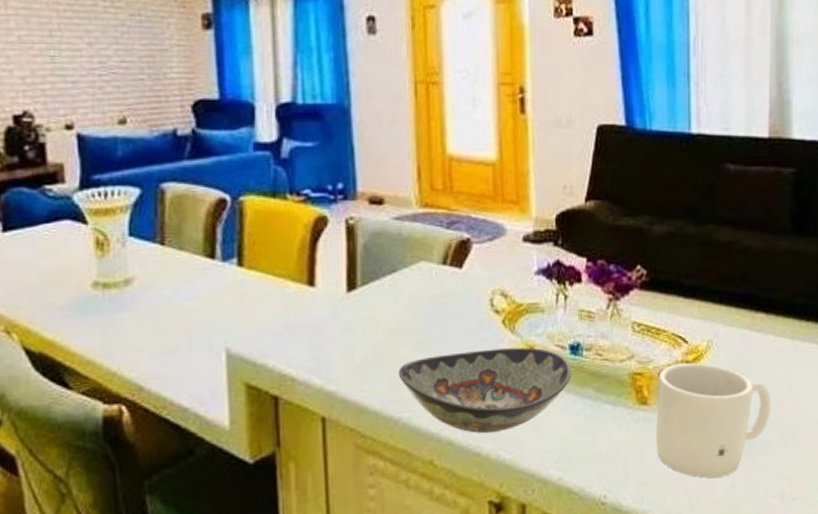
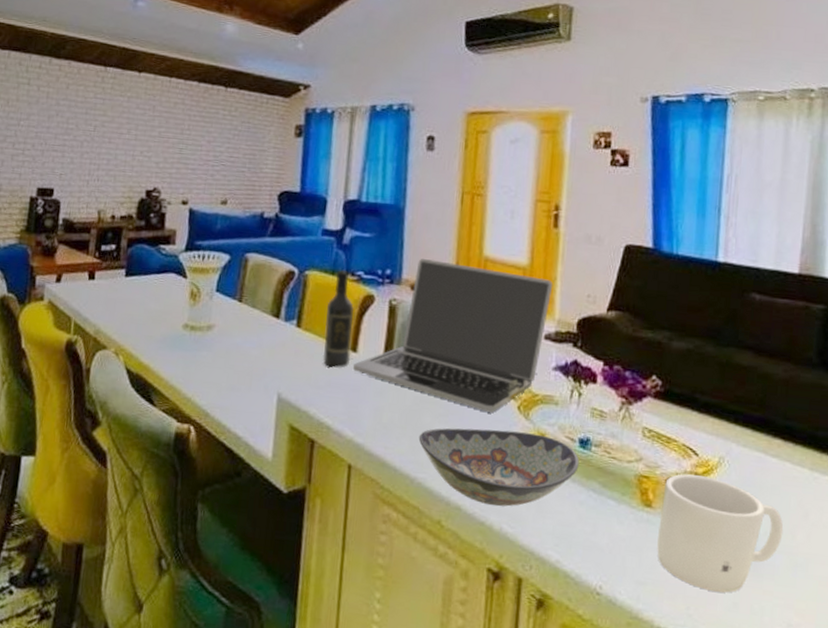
wine bottle: none [271,191,309,310] -> present [322,270,355,369]
laptop: none [312,165,526,332] -> present [352,258,553,412]

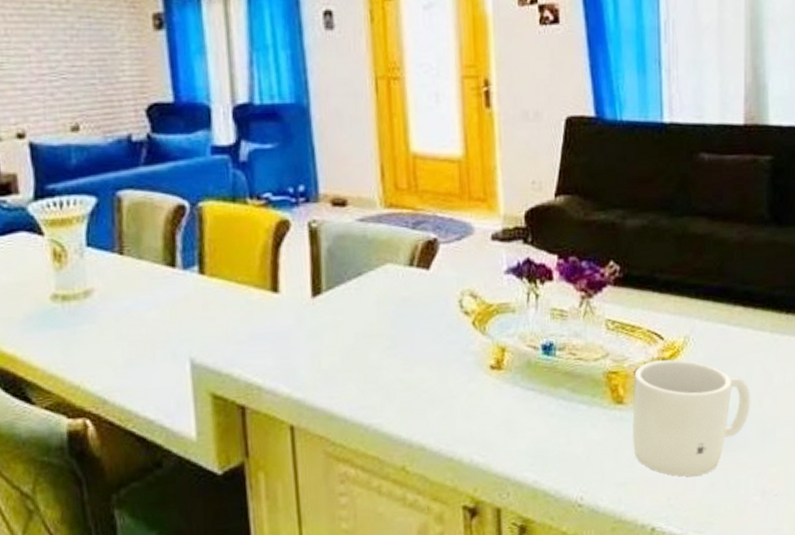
wine bottle: present [322,270,355,369] -> none [232,195,273,317]
laptop: present [352,258,553,412] -> none [276,165,494,335]
decorative bowl: present [418,428,580,507] -> none [366,348,545,438]

